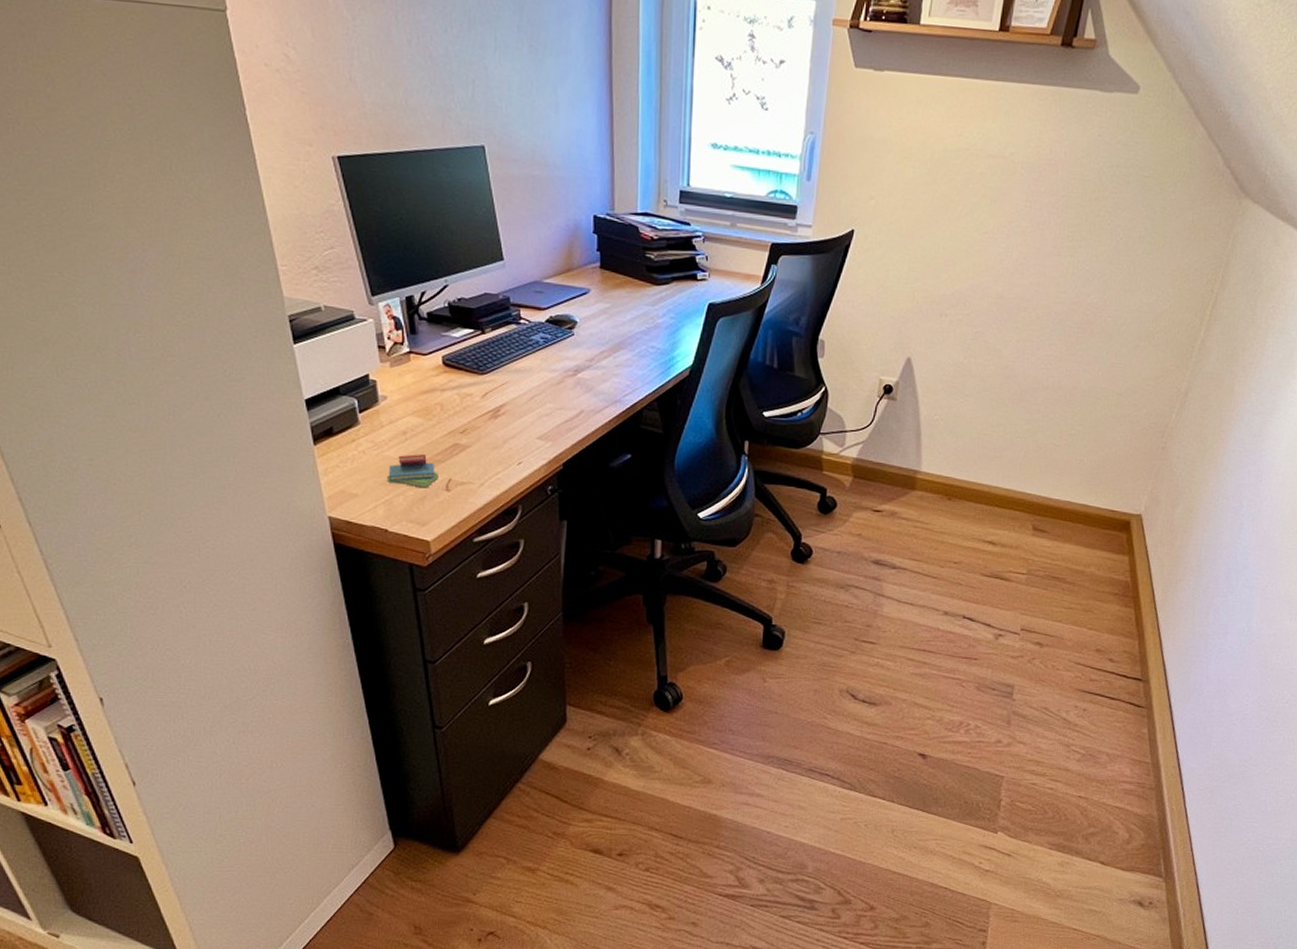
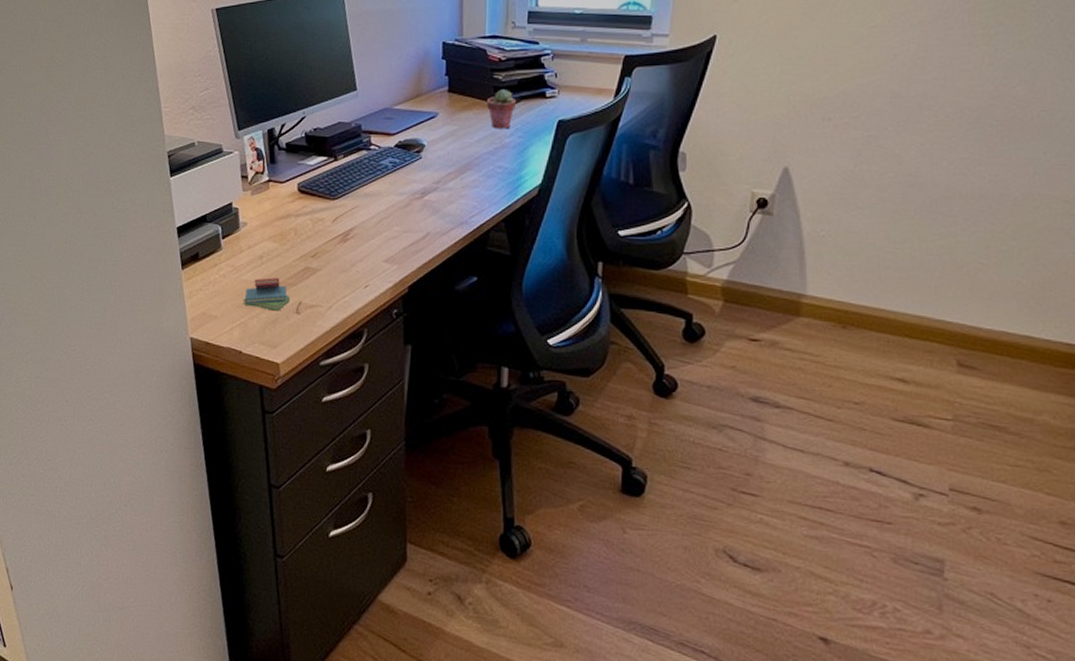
potted succulent: none [639,268,669,310] -> present [487,88,517,129]

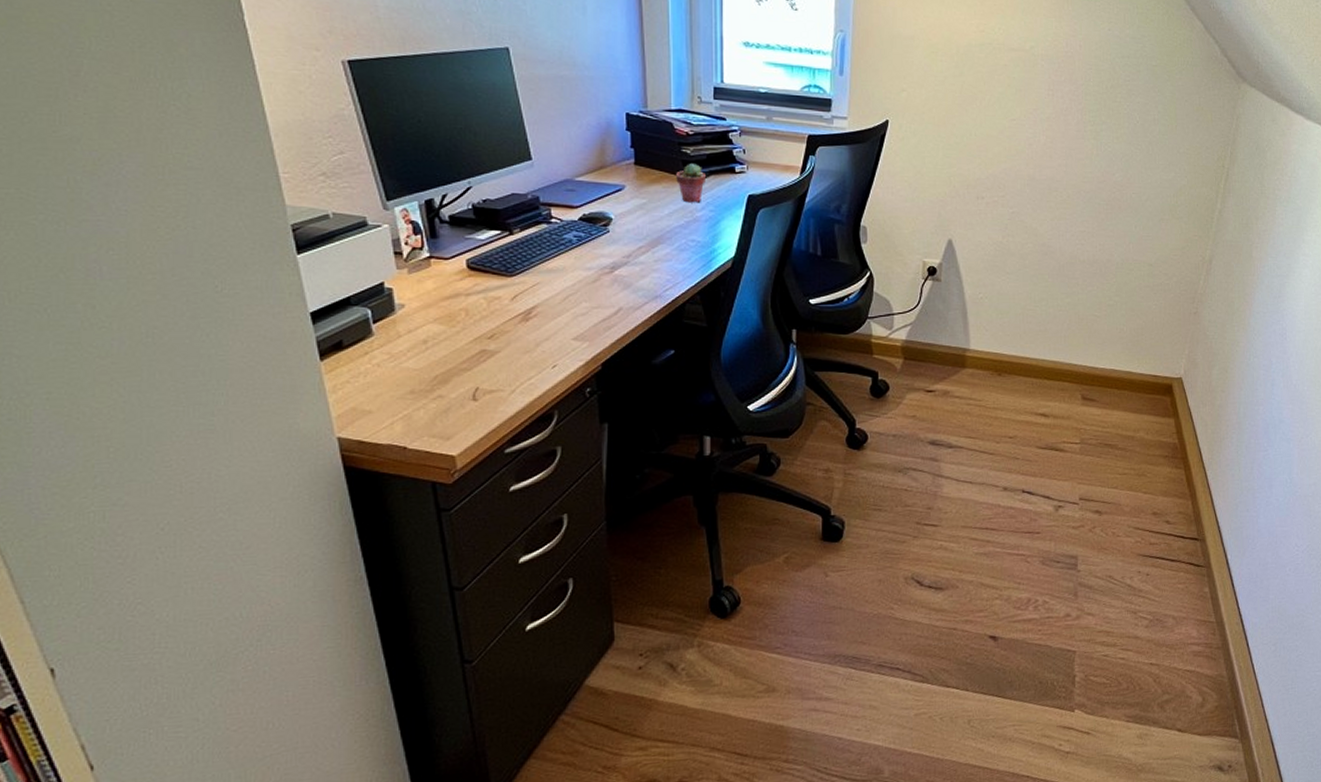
sticky notes: present [243,278,290,311] -> none [405,364,464,400]

